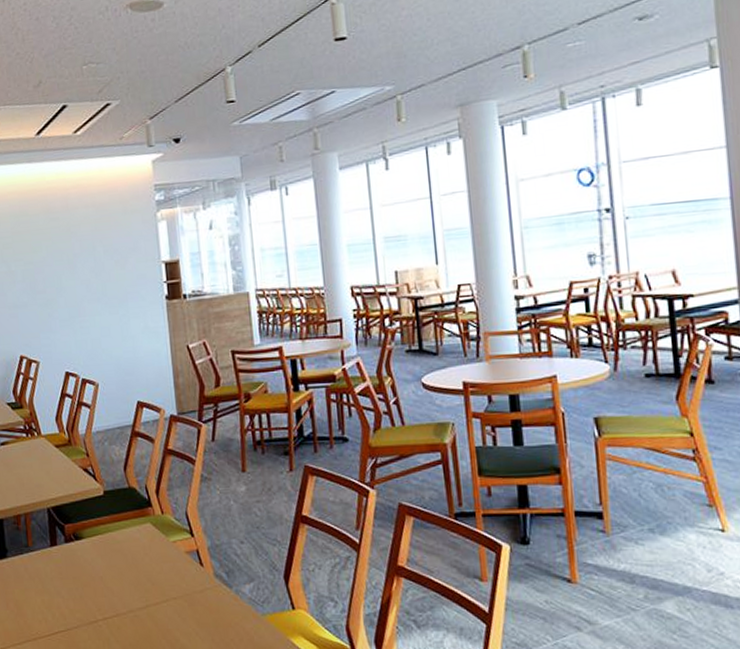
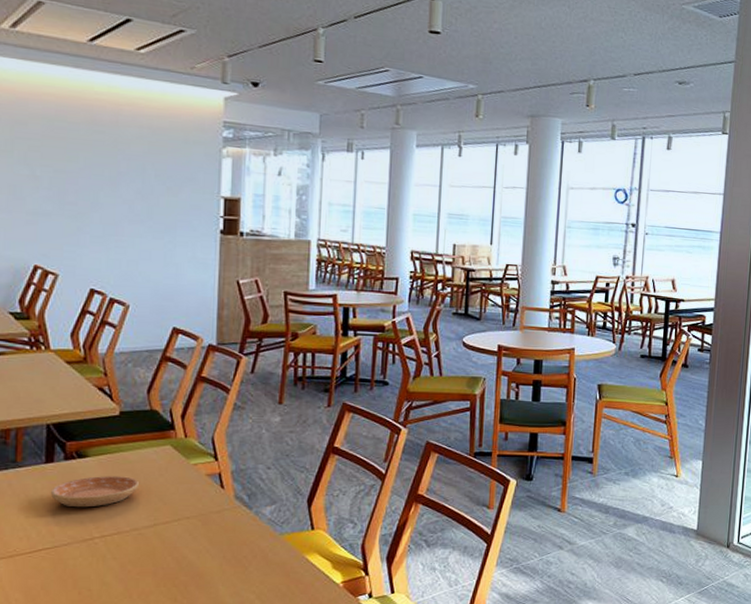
saucer: none [58,557,128,590] -> present [51,476,139,508]

